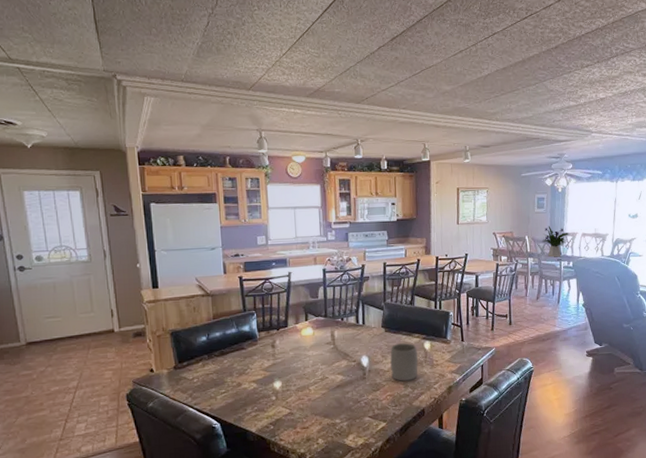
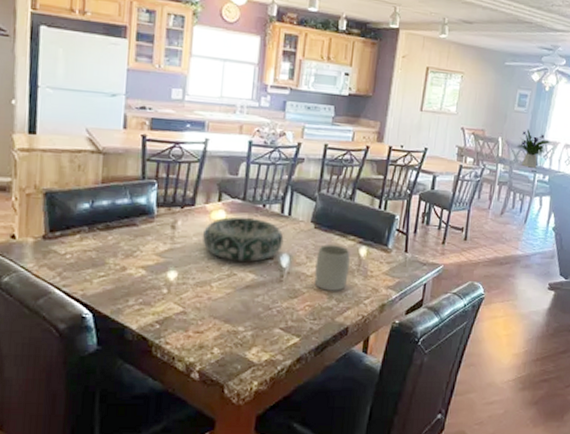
decorative bowl: none [296,330,362,367] -> present [202,216,284,262]

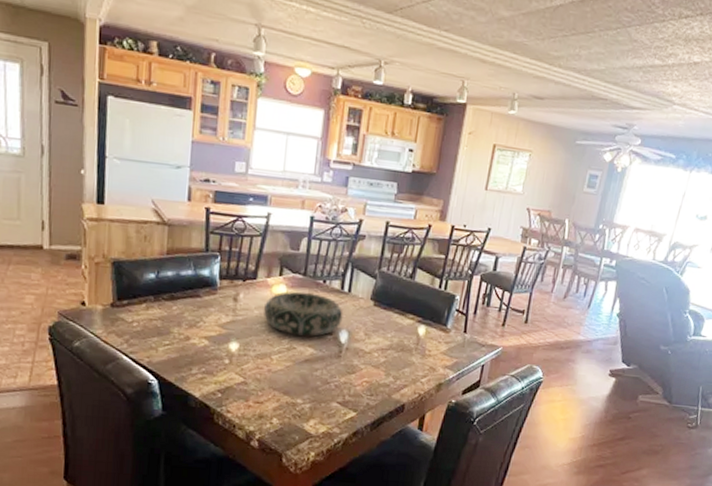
mug: present [314,244,350,291] -> none [372,322,409,369]
flower arrangement: present [516,129,551,168] -> none [583,211,620,252]

